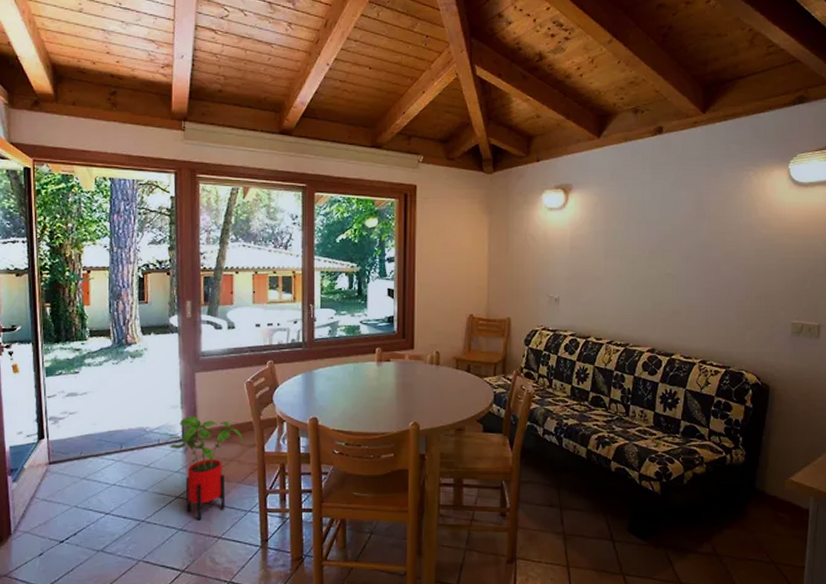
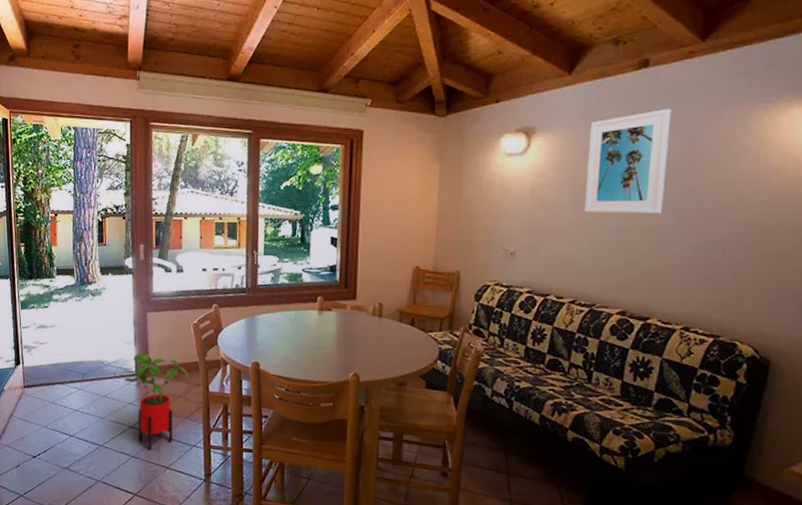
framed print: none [616,170,682,262] -> present [584,109,672,214]

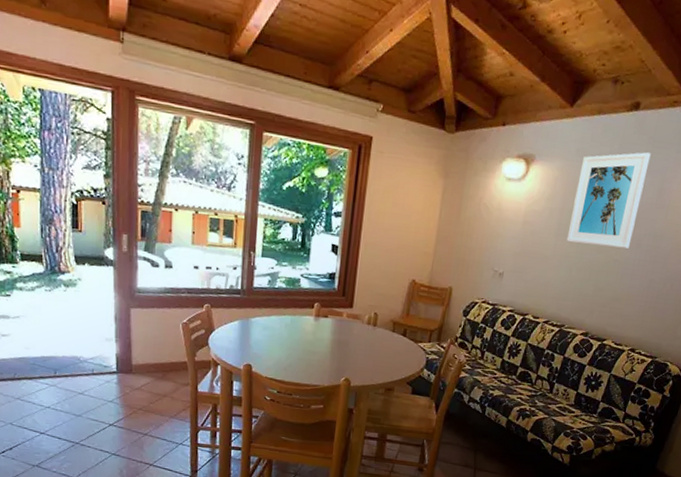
house plant: present [120,353,190,450] -> none [99,350,177,448]

